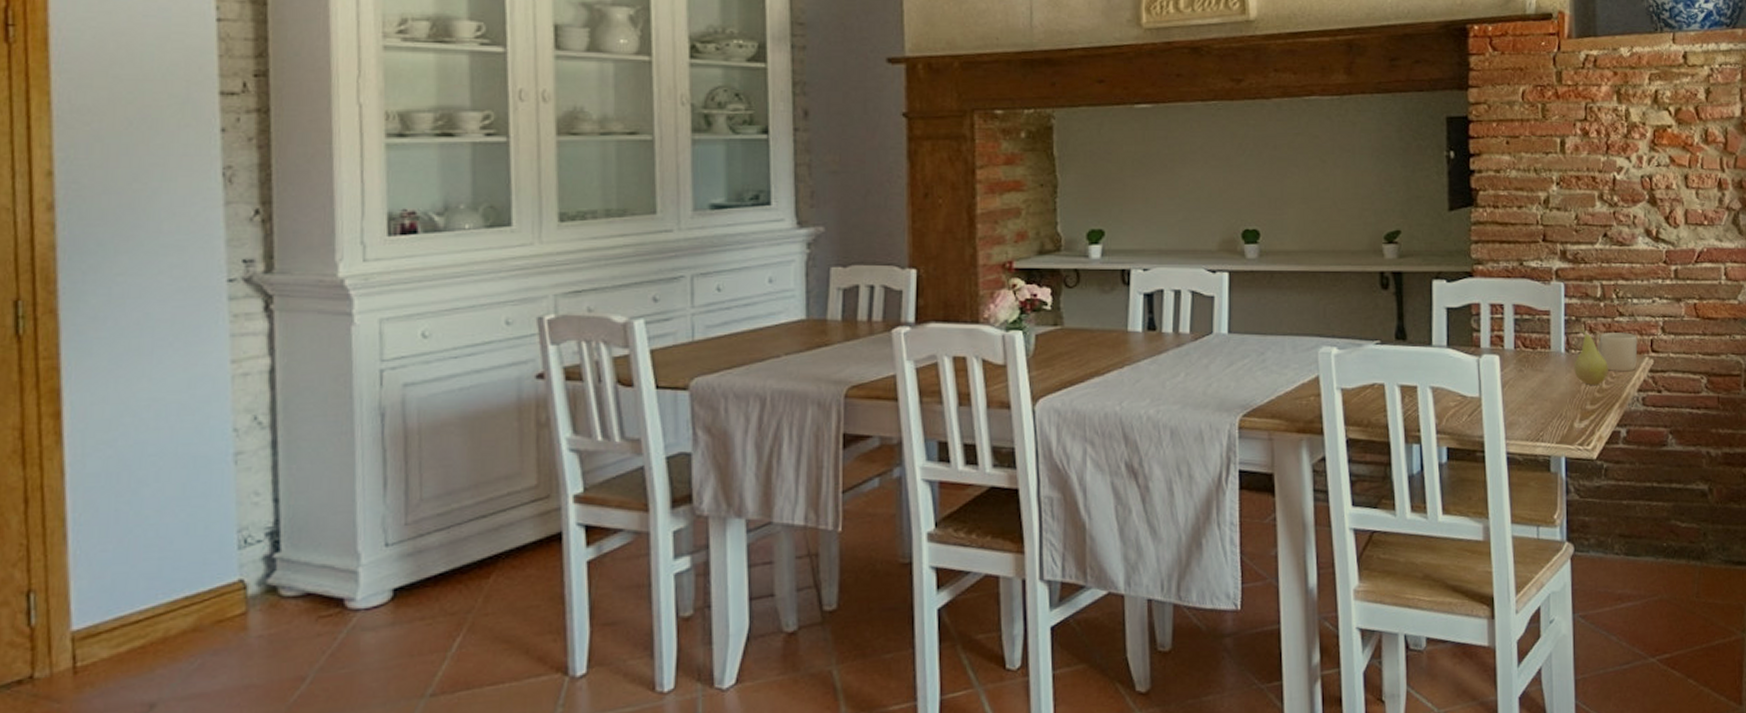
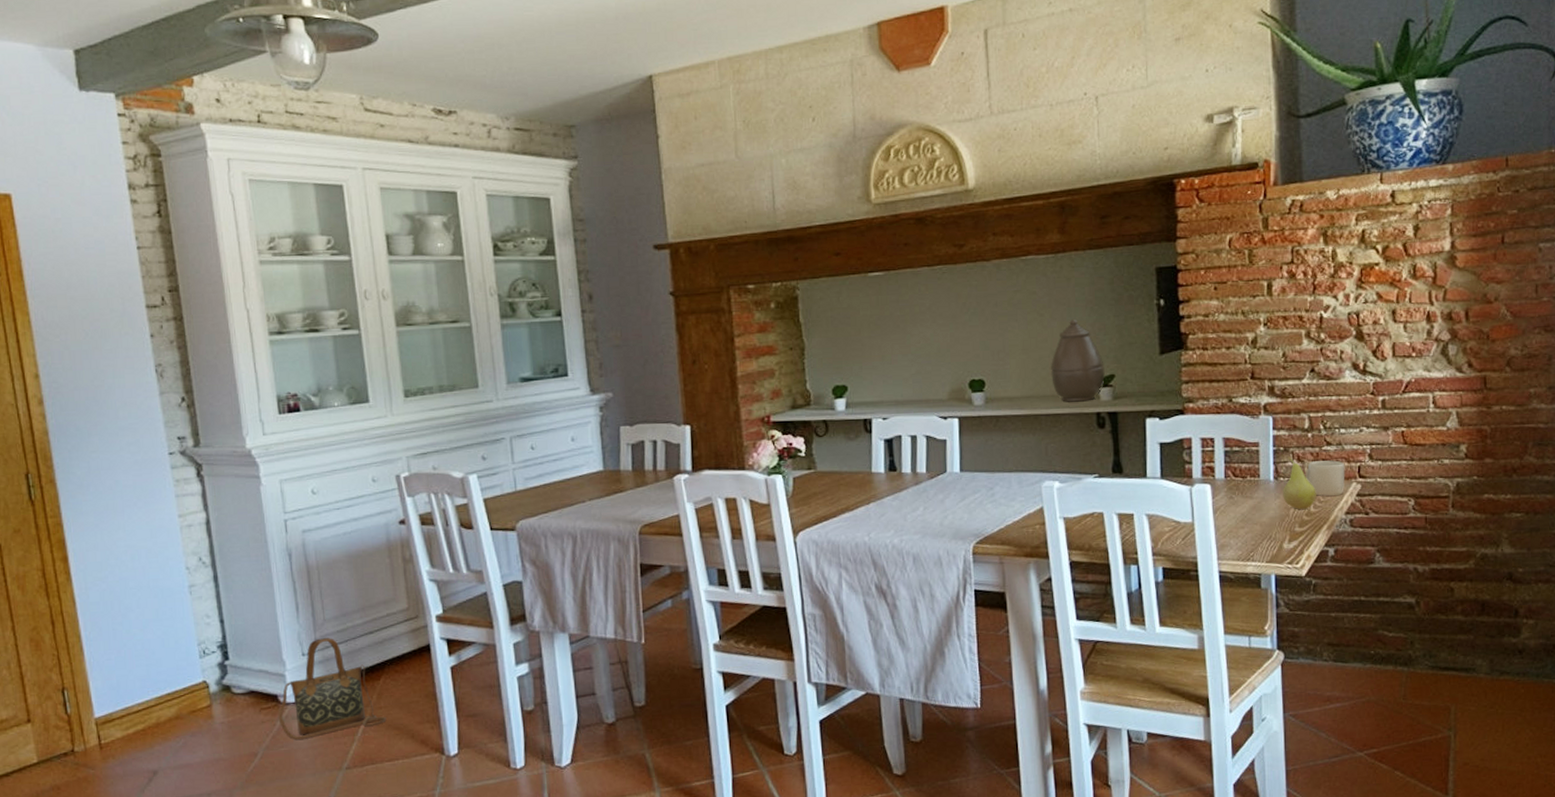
handbag: none [341,523,493,659] -> present [278,638,387,741]
decorative jar: none [1332,168,1390,259] -> present [1051,320,1105,402]

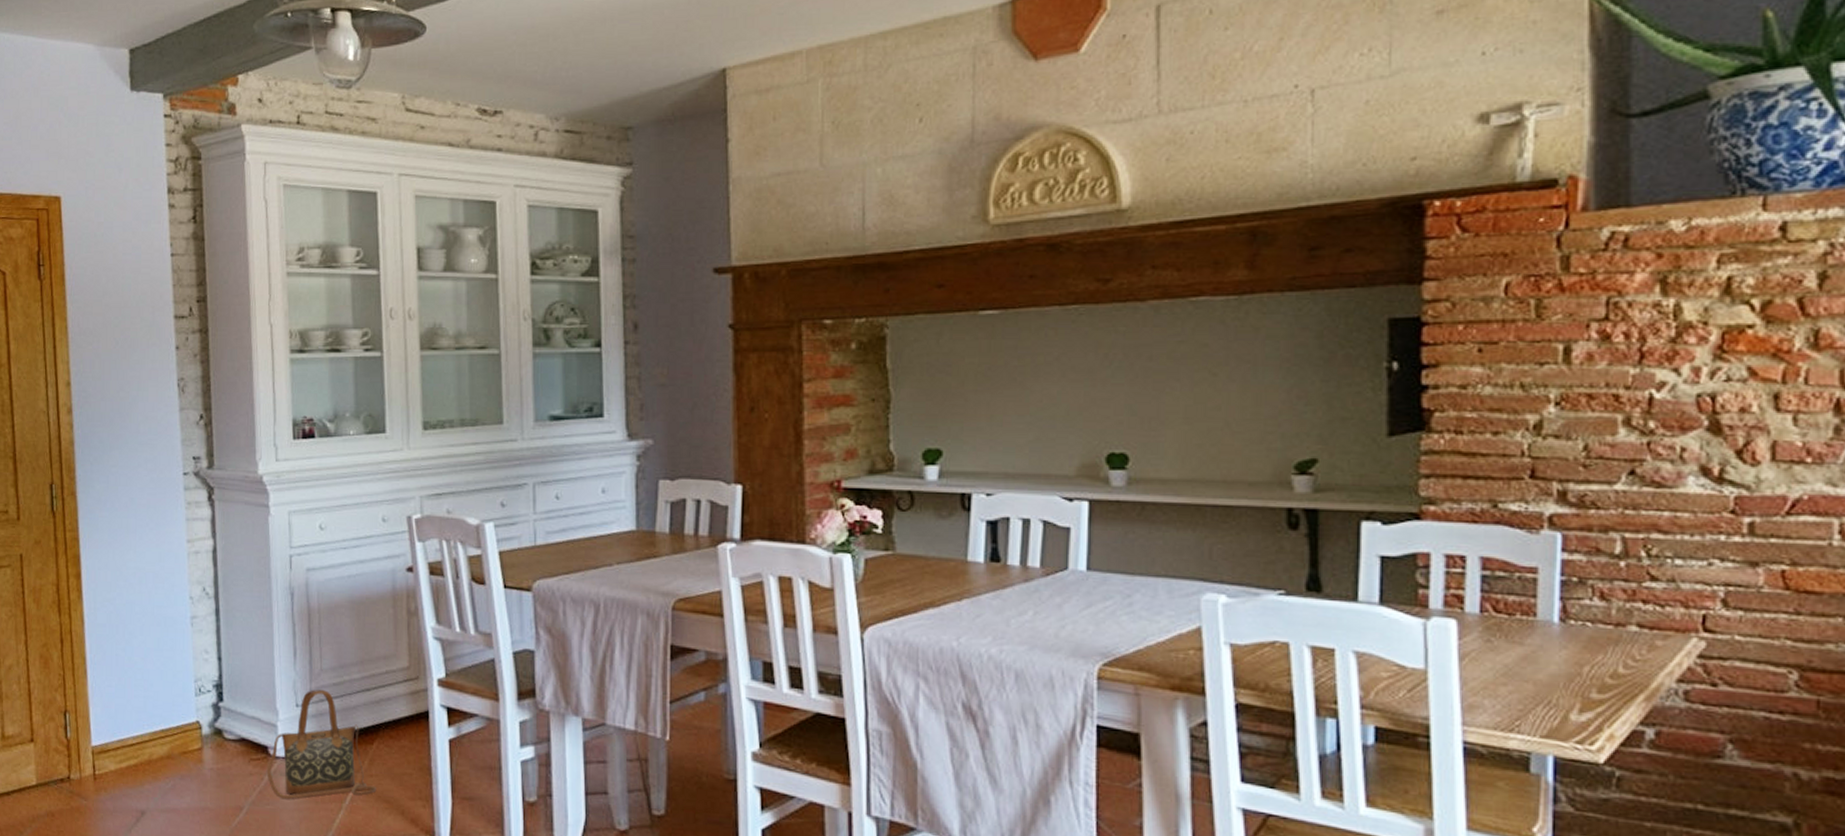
decorative jar: present [1051,320,1105,402] -> none [1224,383,1303,492]
fruit: present [1283,455,1316,510] -> none [1573,589,1629,670]
cup: present [1305,460,1345,497] -> none [1611,601,1680,655]

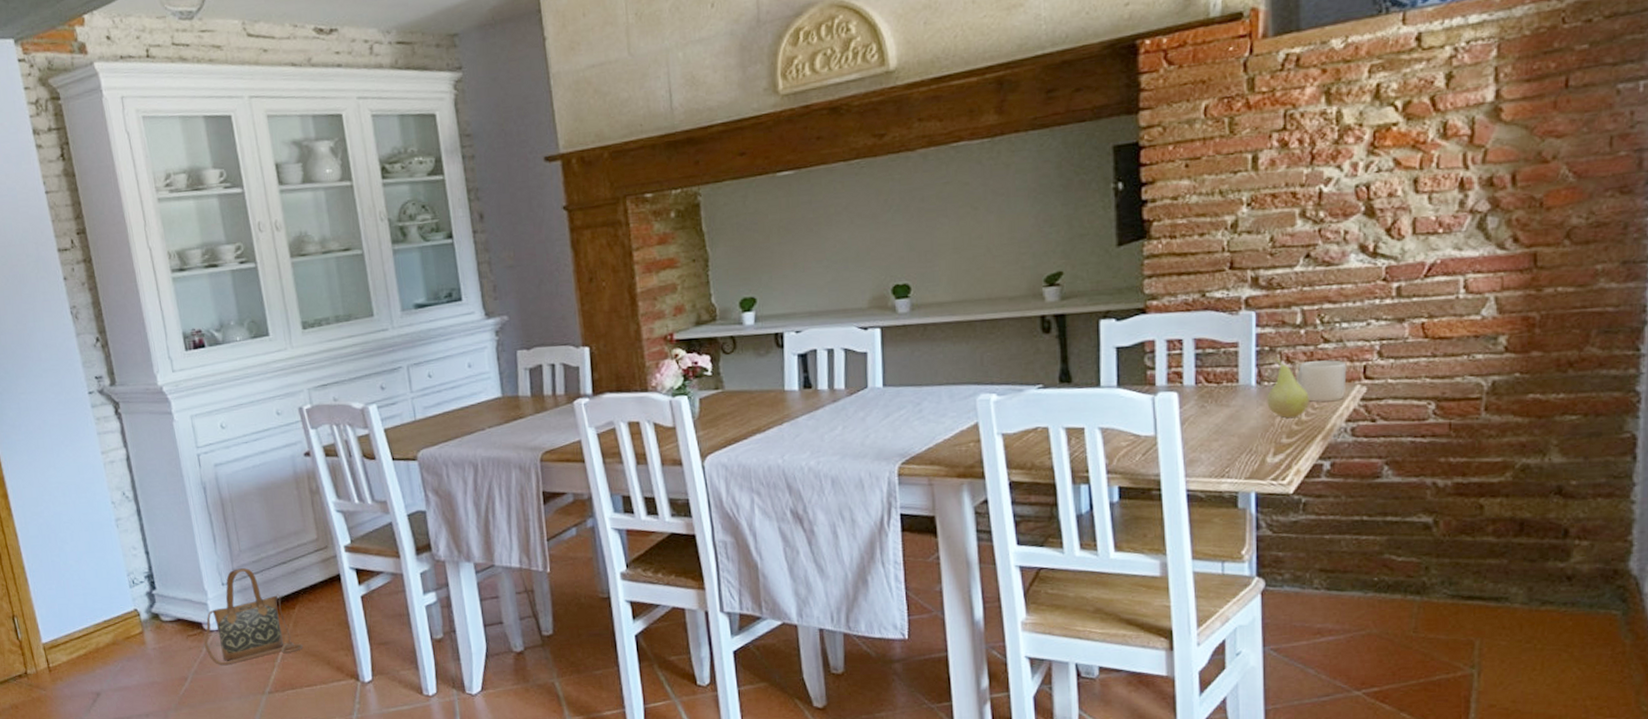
fruit: none [1573,589,1629,670] -> present [1267,356,1309,419]
cup: none [1611,601,1680,655] -> present [1295,360,1347,403]

